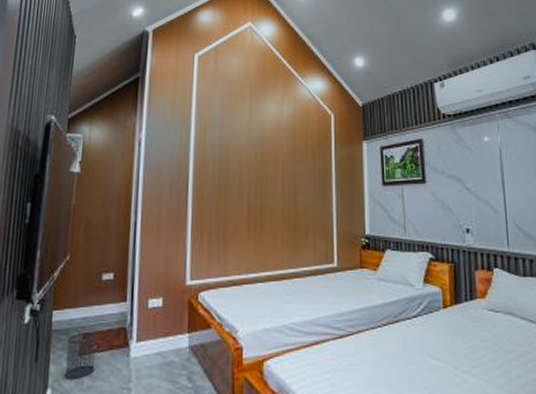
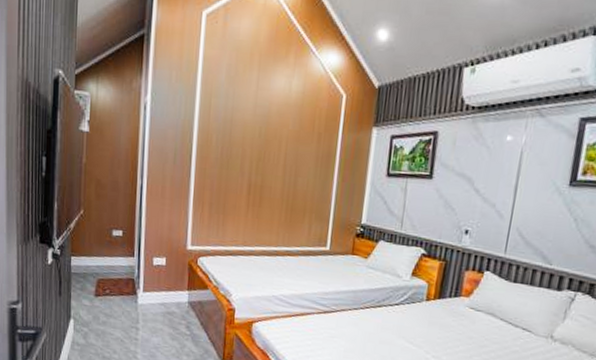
wastebasket: present [65,332,97,379] -> none [84,278,110,315]

